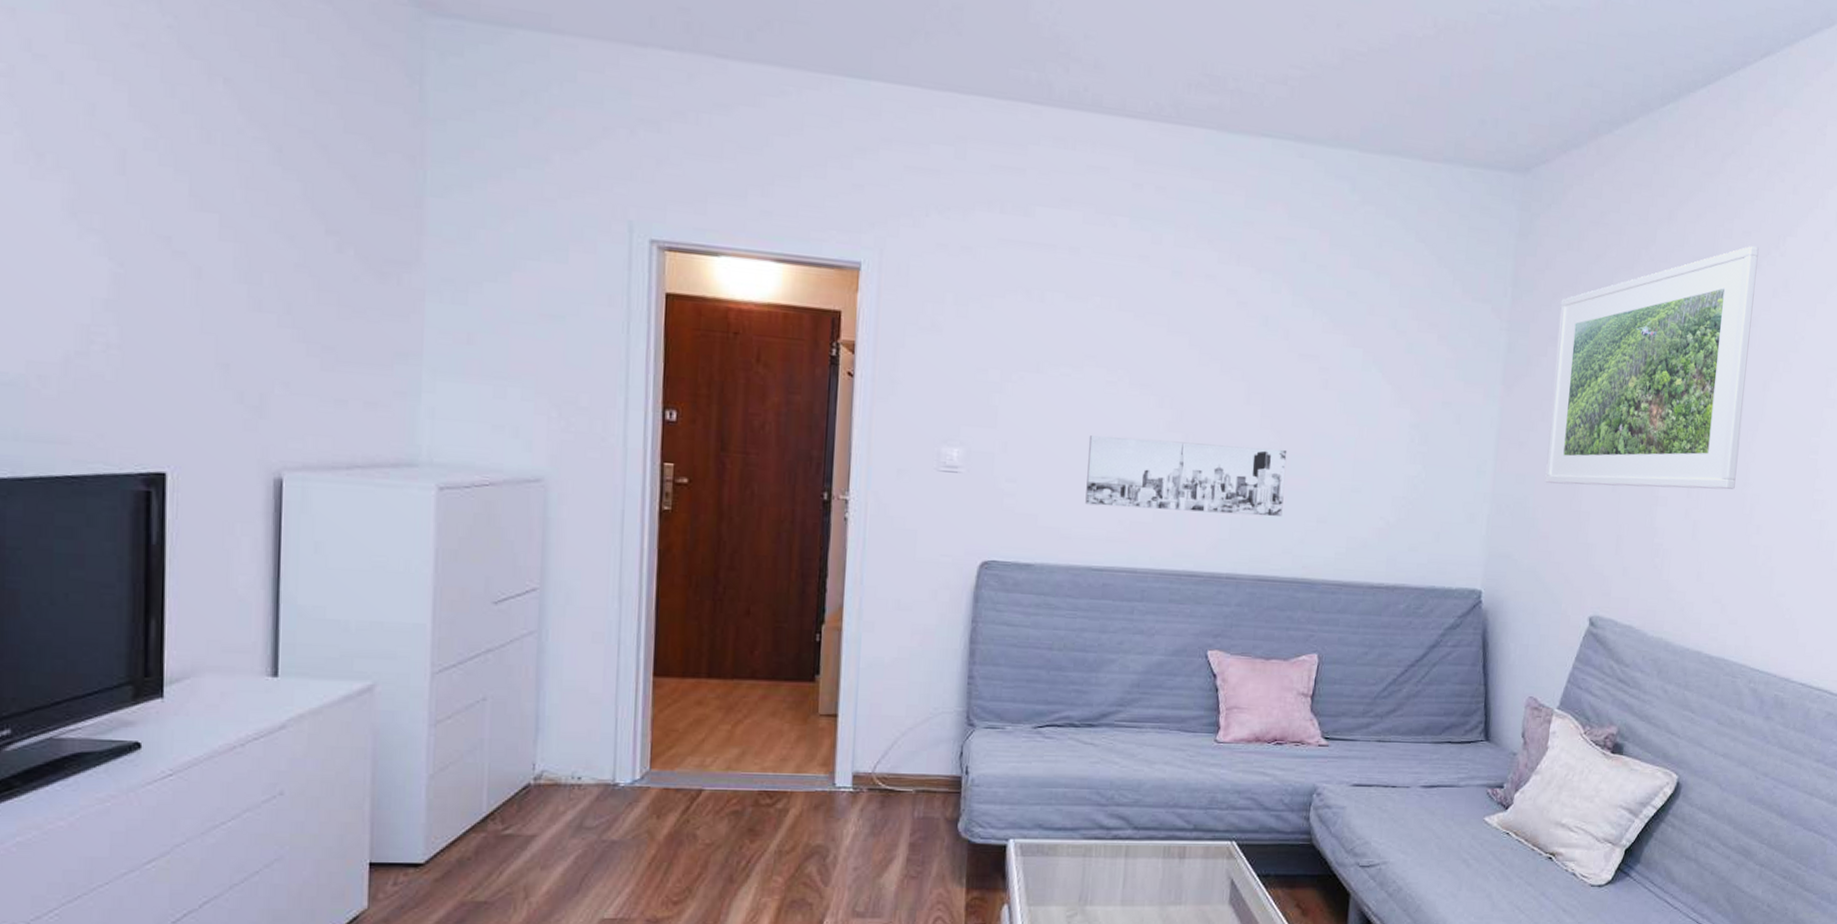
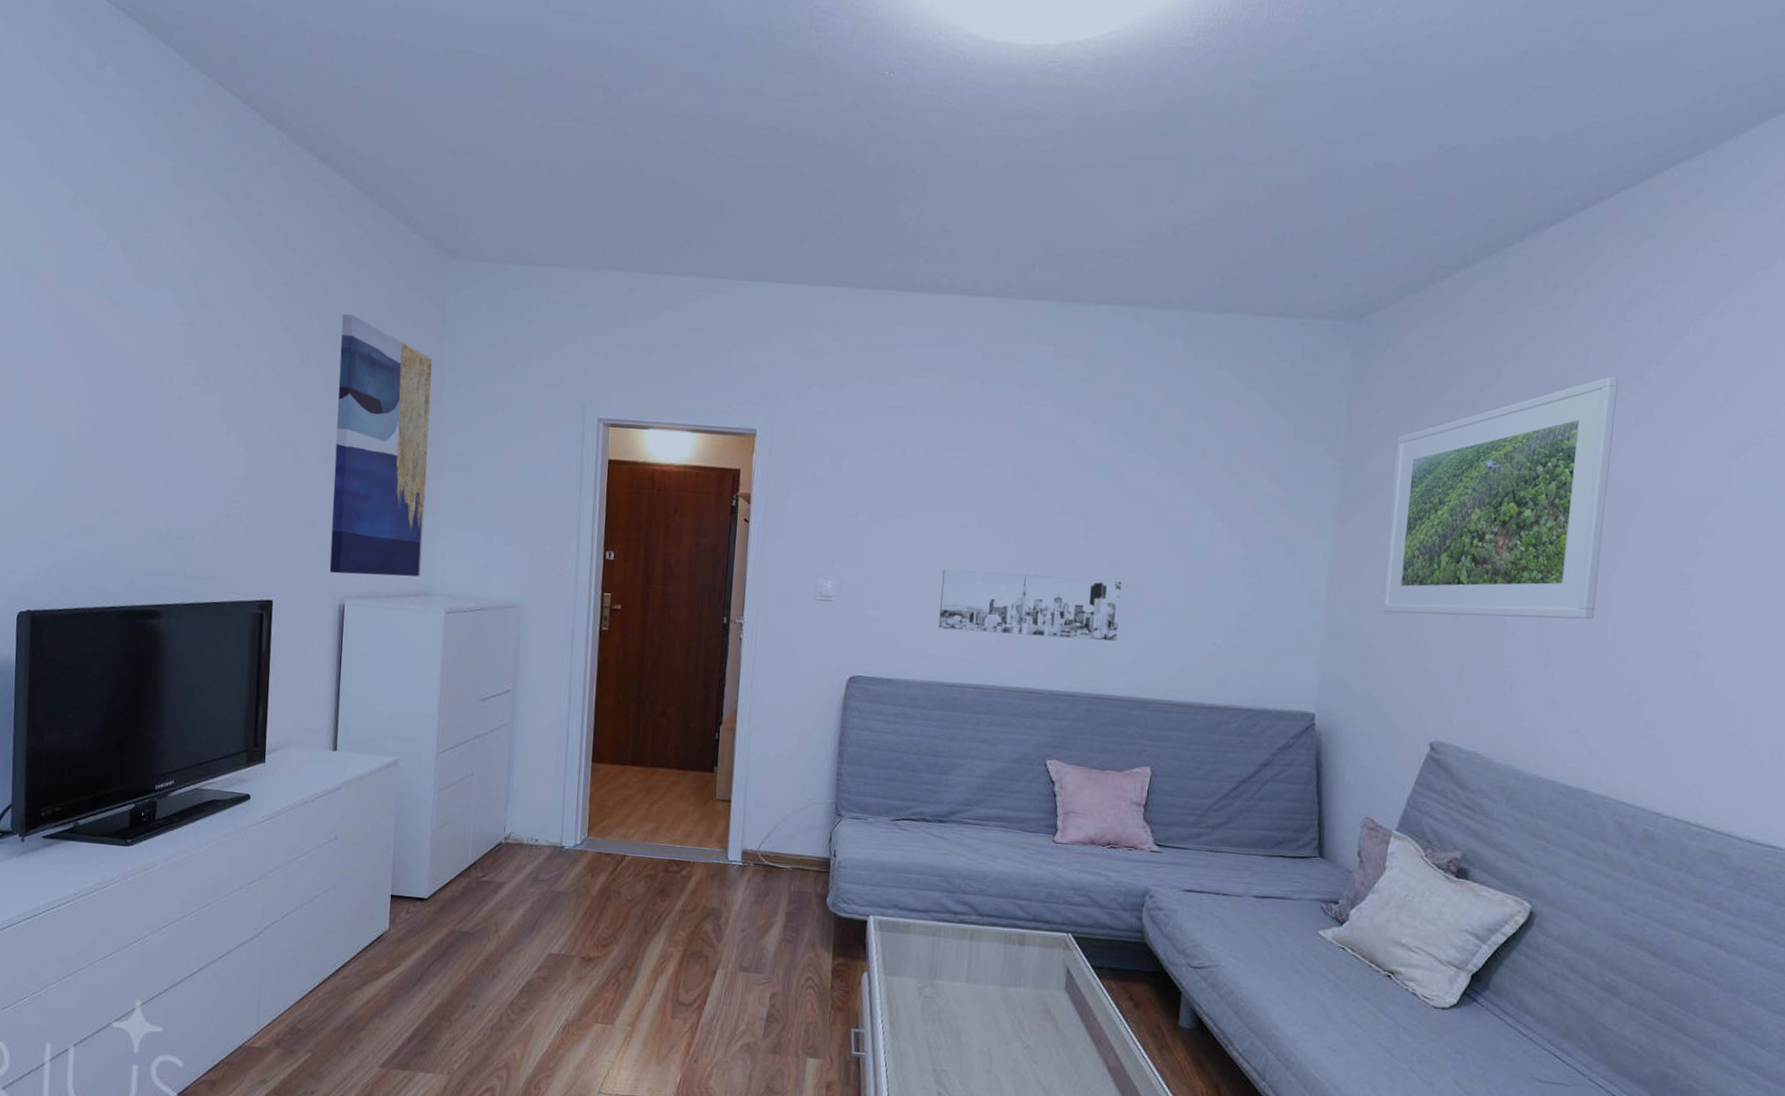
wall art: none [256,77,407,441] -> present [329,314,433,577]

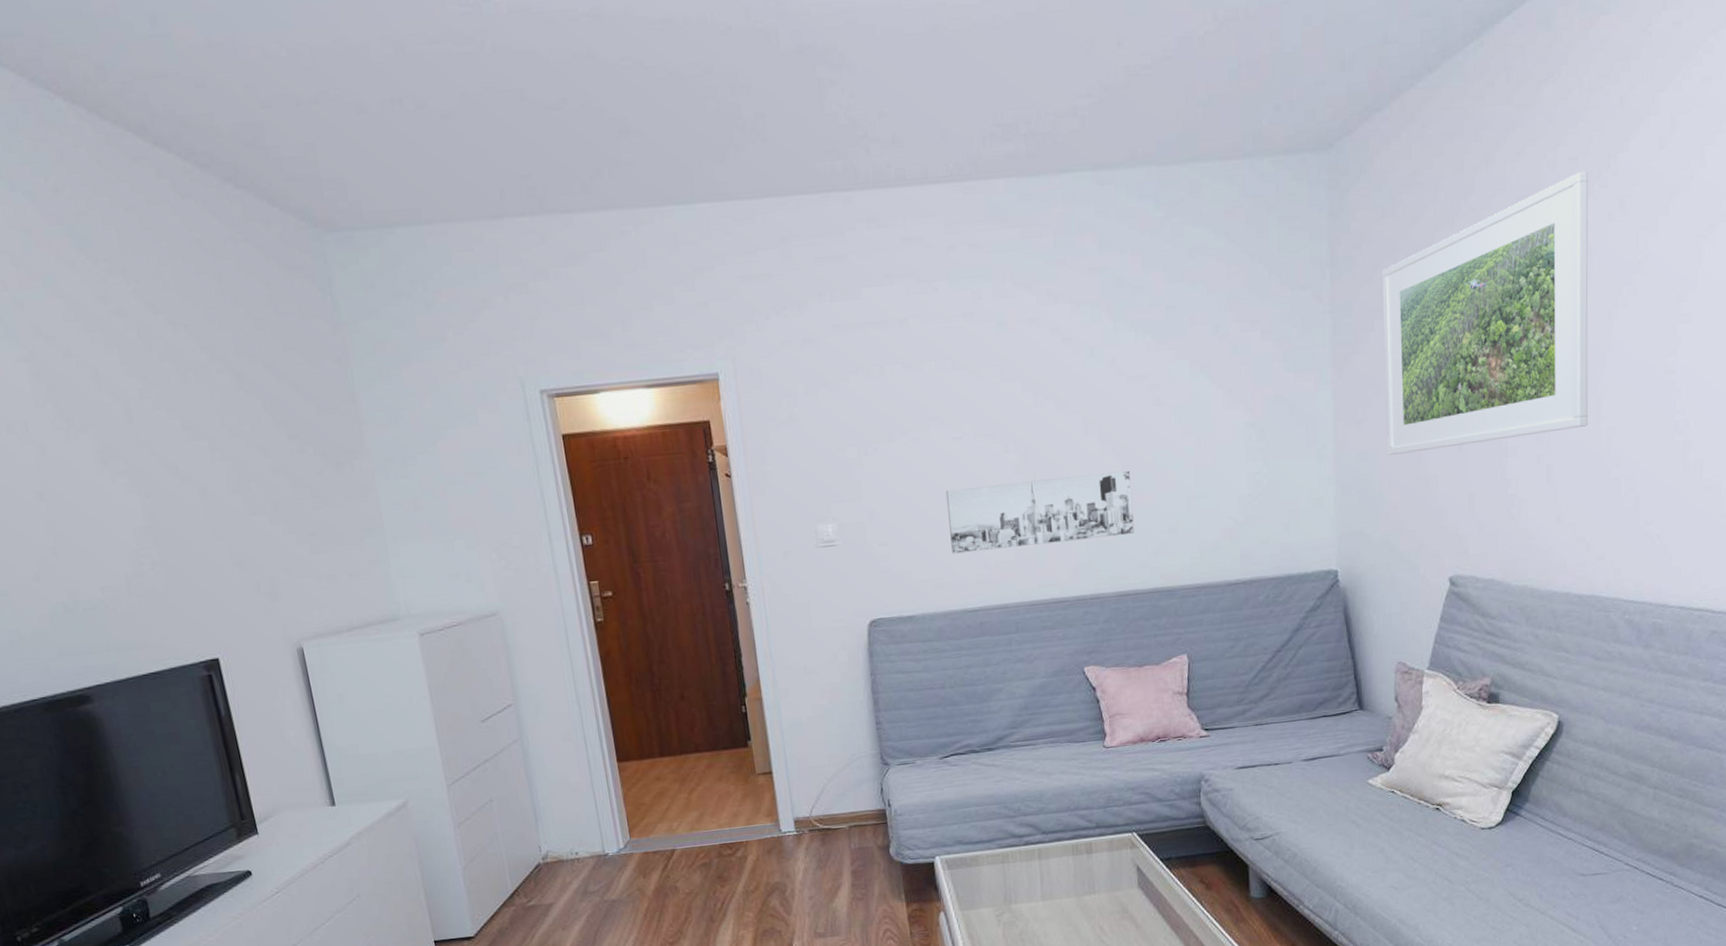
wall art: present [329,314,433,577] -> none [213,316,382,616]

